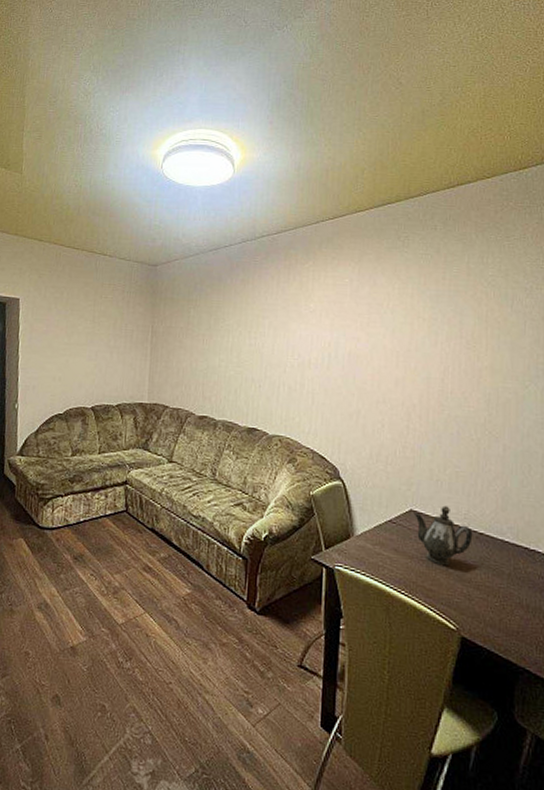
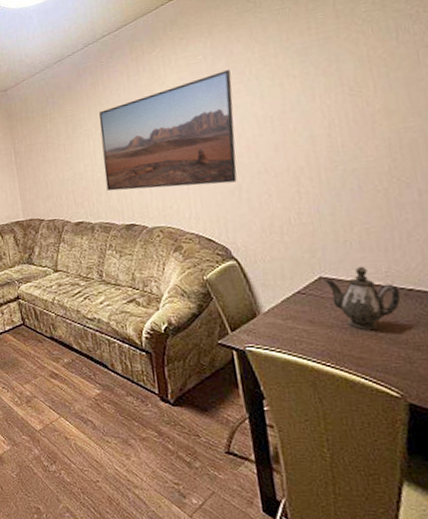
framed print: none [236,298,370,407] -> present [99,70,237,191]

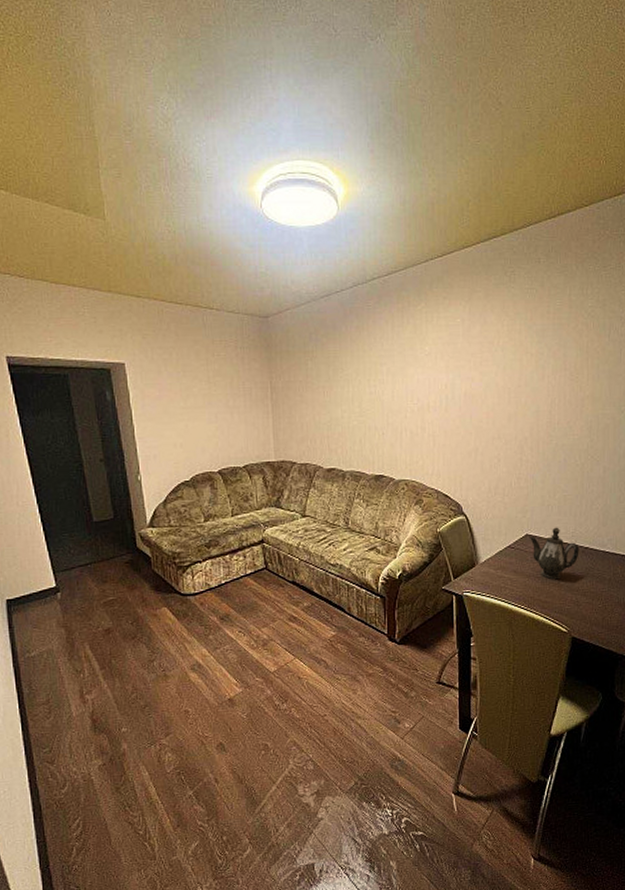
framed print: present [99,70,237,191] -> none [360,338,482,445]

